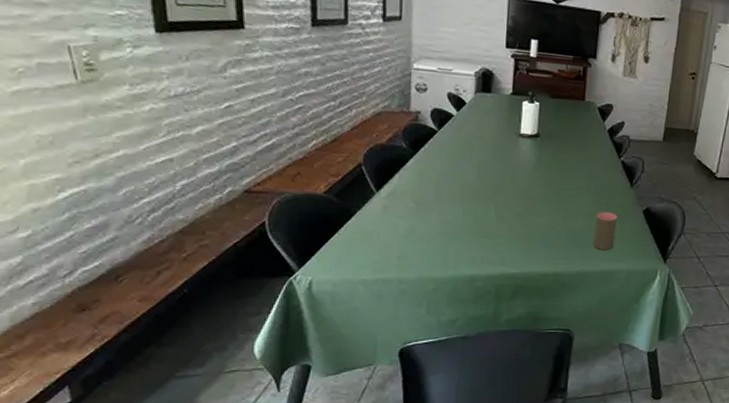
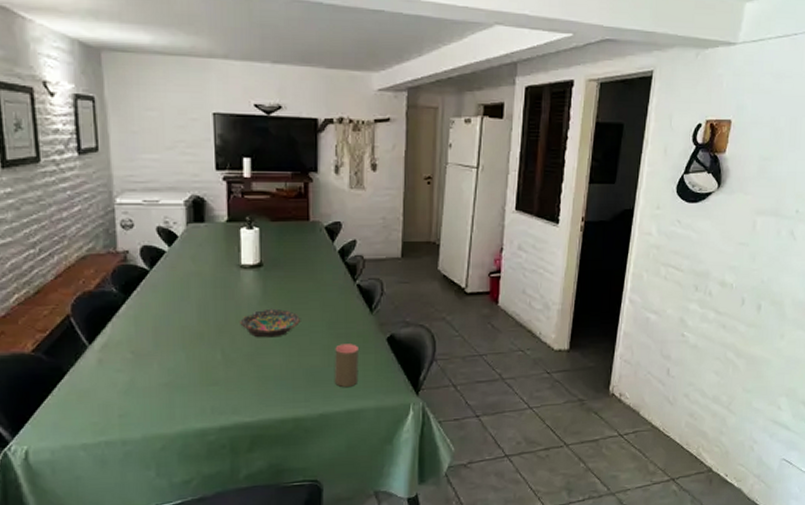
bowl: none [513,175,569,201] -> present [238,308,301,338]

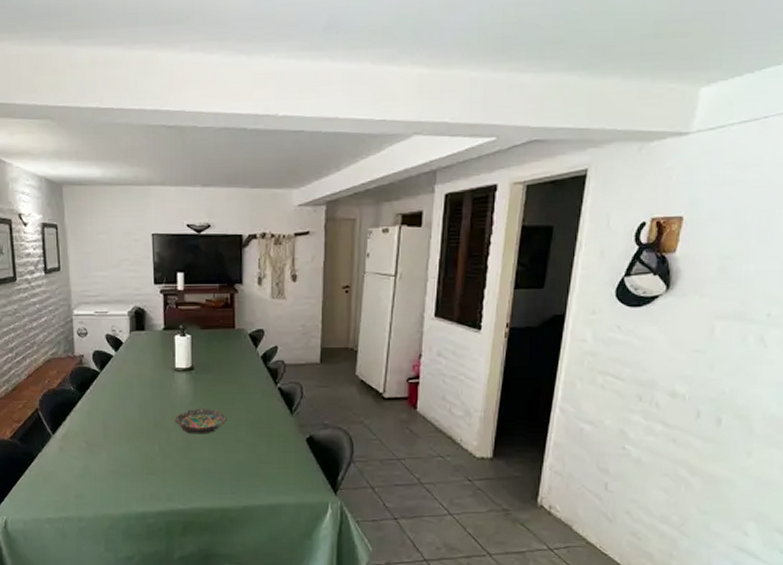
cup: present [335,344,359,388] -> none [258,443,280,484]

